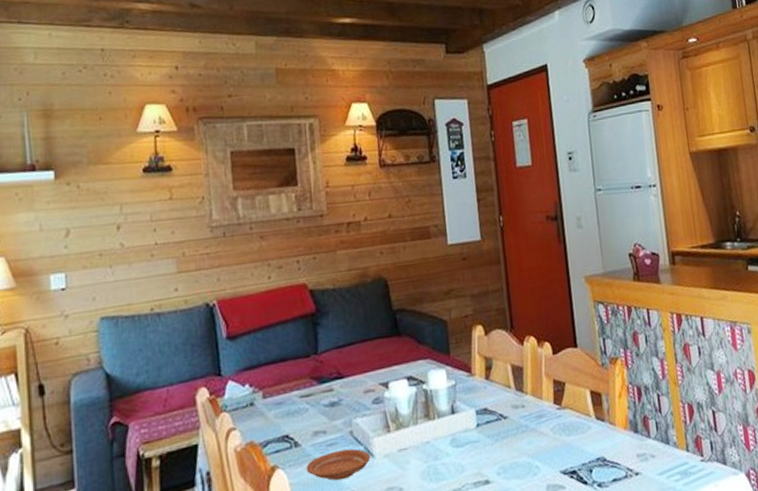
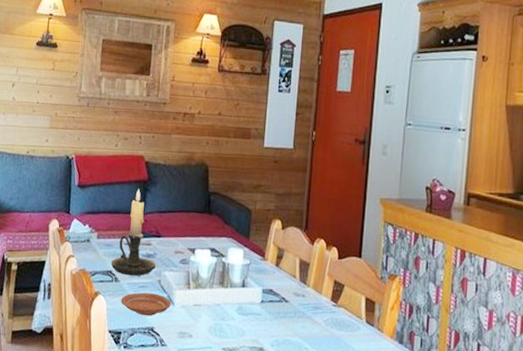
candle holder: none [285,324,344,436] -> present [110,188,156,276]

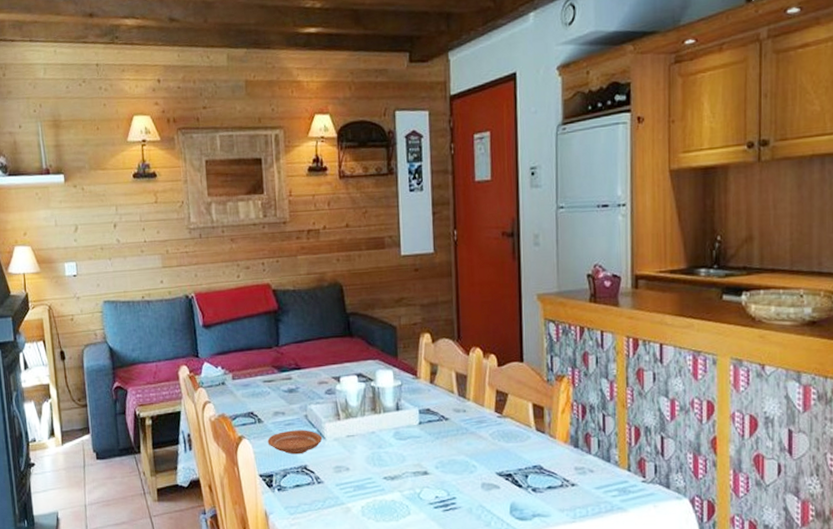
candle holder: present [110,188,156,276] -> none [251,320,300,415]

